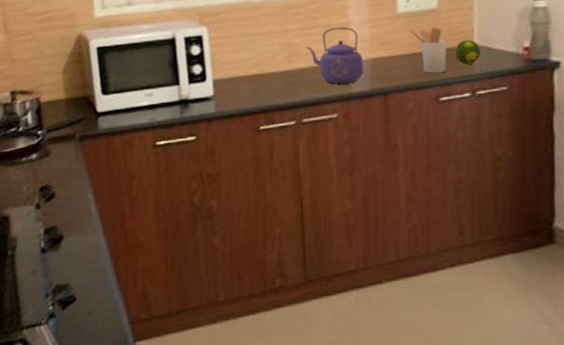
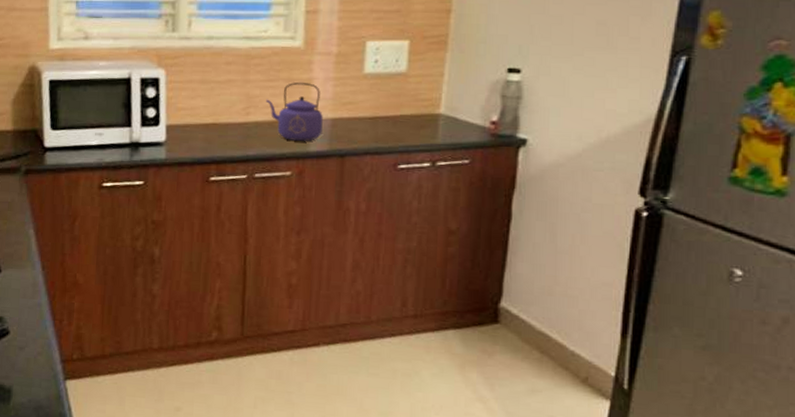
utensil holder: present [410,27,447,74] -> none [375,91,412,140]
fruit: present [455,39,481,65] -> none [419,107,446,134]

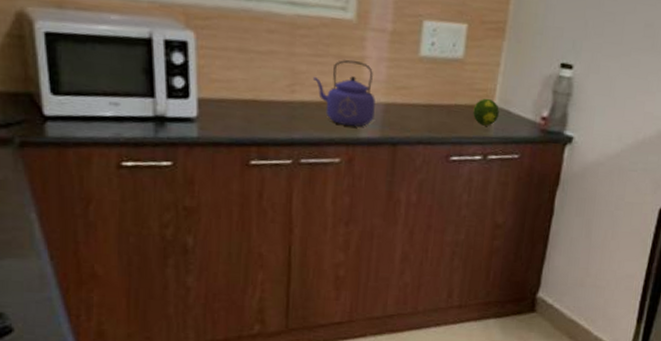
fruit: none [419,107,446,134] -> present [473,98,499,126]

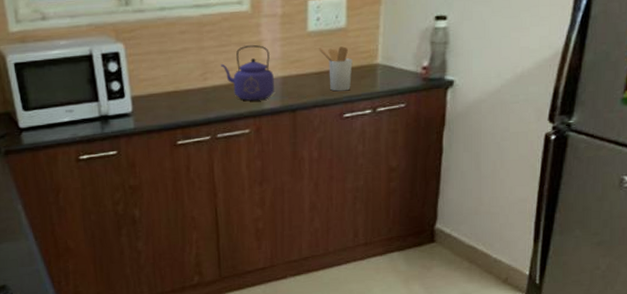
utensil holder: none [430,77,467,131] -> present [319,46,353,92]
fruit: present [473,98,499,126] -> none [360,58,383,83]

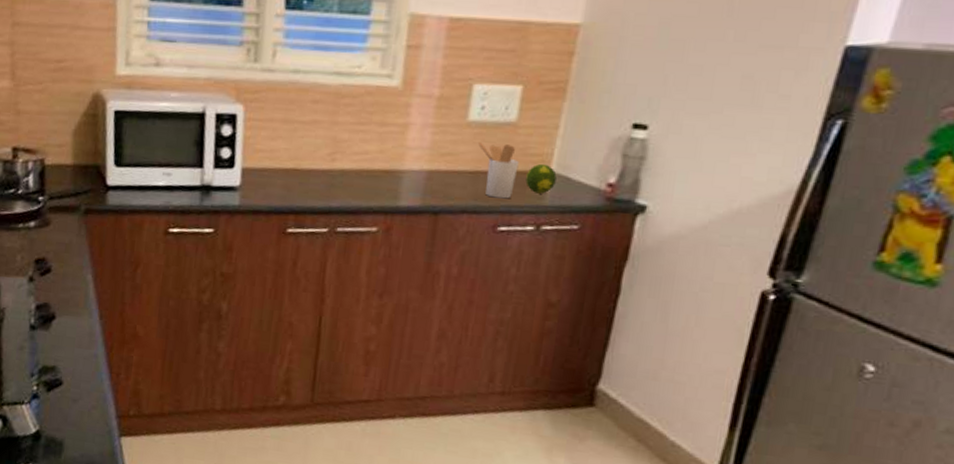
kettle: present [220,44,274,101] -> none [354,126,418,195]
fruit: none [360,58,383,83] -> present [525,163,557,194]

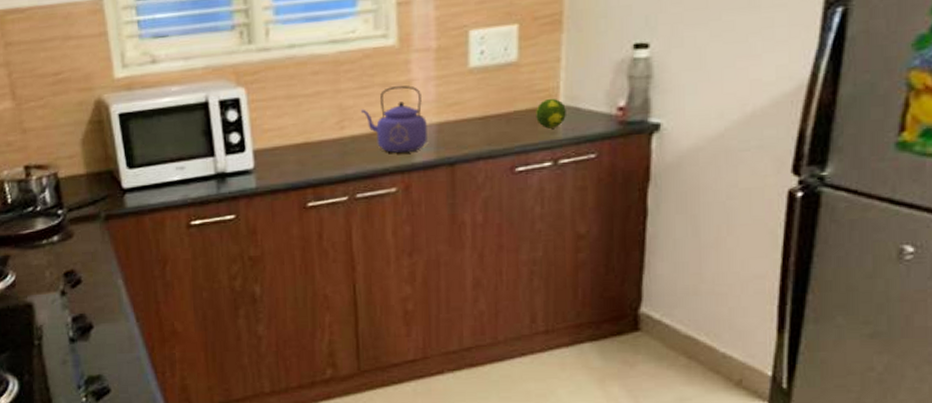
kettle: none [354,126,418,195] -> present [360,85,427,153]
utensil holder: present [478,142,519,199] -> none [483,84,527,140]

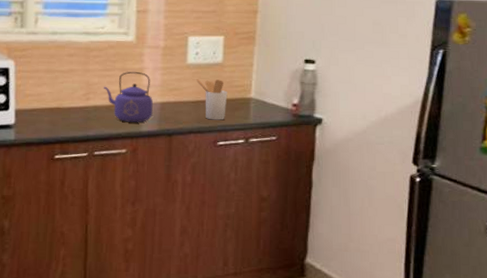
utensil holder: none [483,84,527,140] -> present [196,79,228,120]
fruit: present [536,98,566,129] -> none [234,92,256,115]

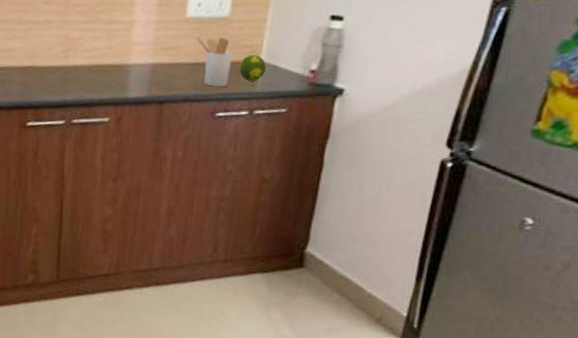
kettle: present [103,71,153,122] -> none [84,24,143,87]
fruit: none [234,92,256,115] -> present [239,54,266,82]

